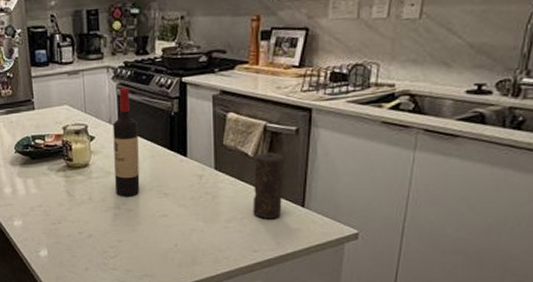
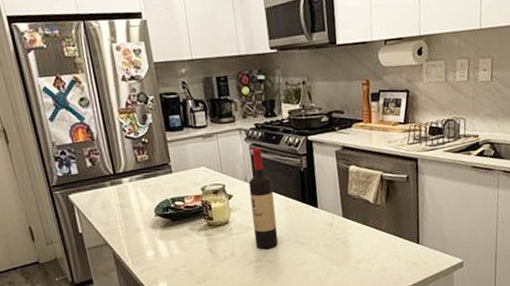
candle: present [252,152,285,219] -> none [375,198,402,257]

